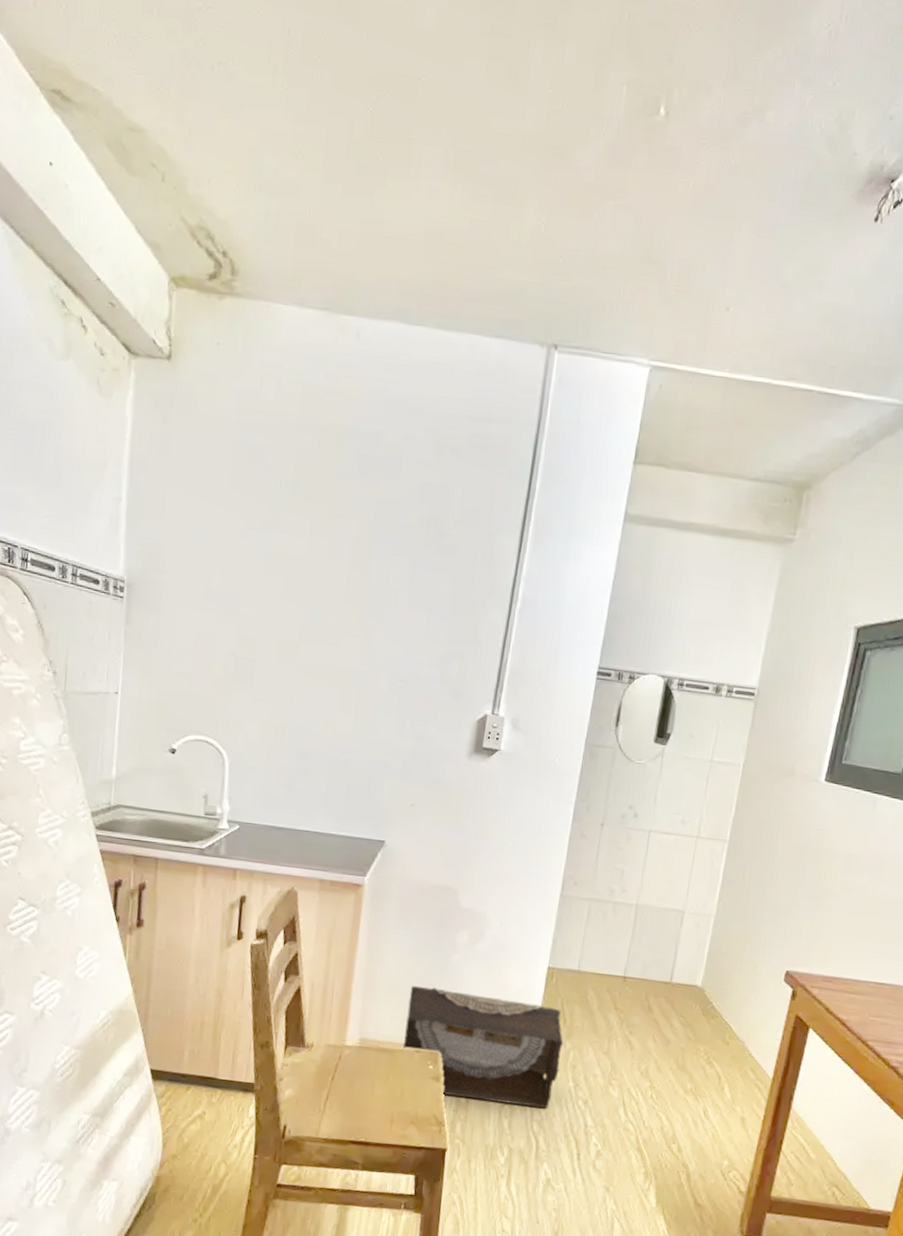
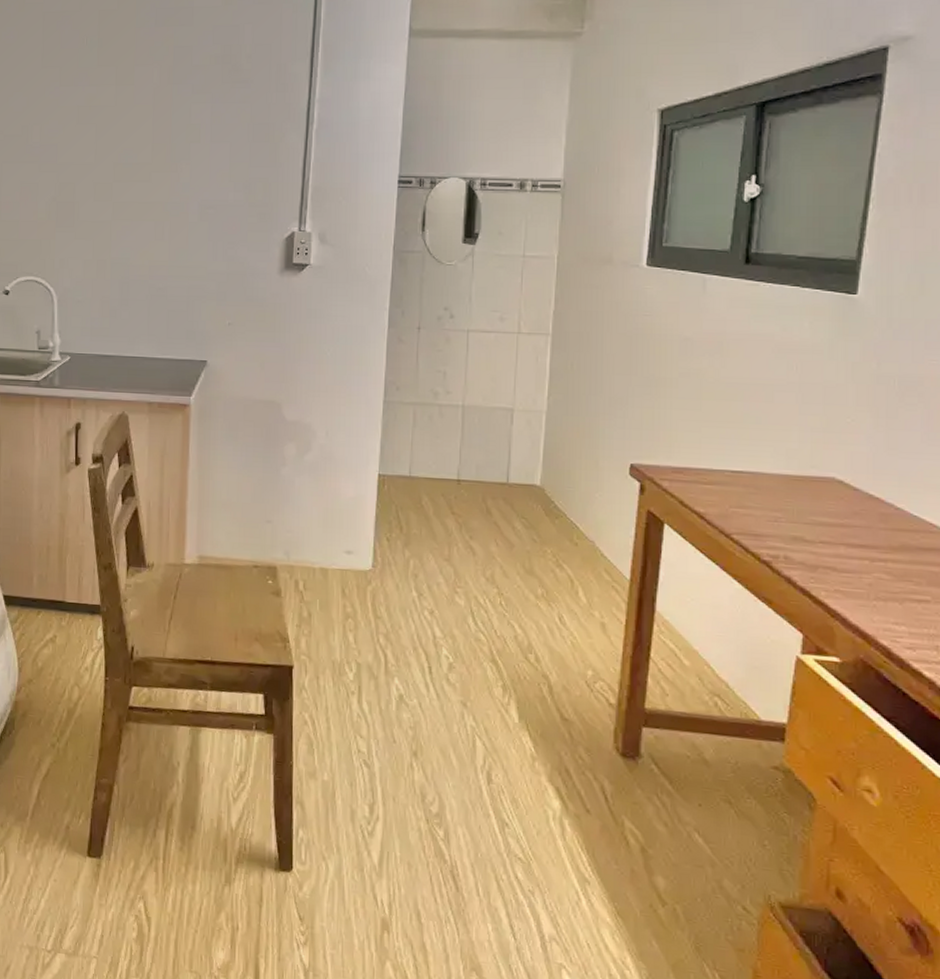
storage bin: present [402,985,564,1109] -> none [240,500,402,621]

